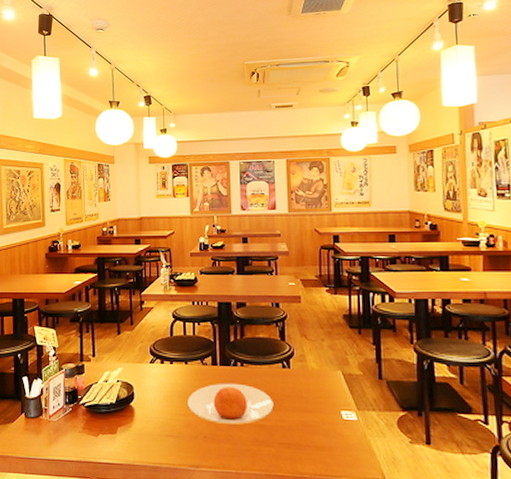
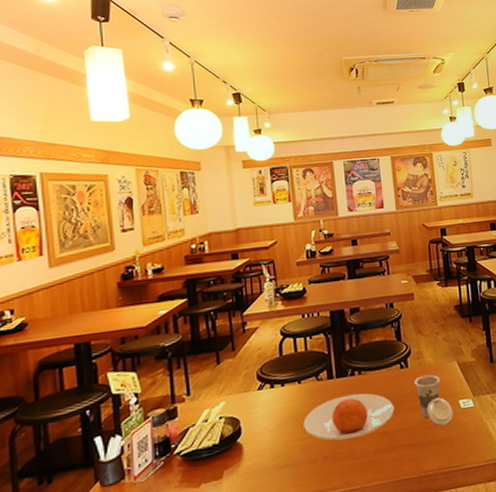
cup: none [295,378,334,433] -> present [414,374,453,427]

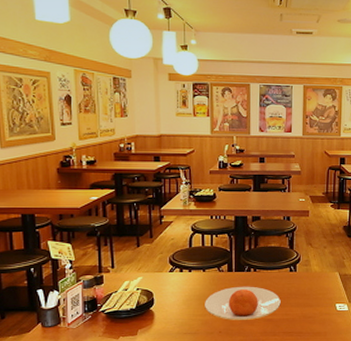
cup: present [414,374,453,427] -> none [300,280,330,322]

